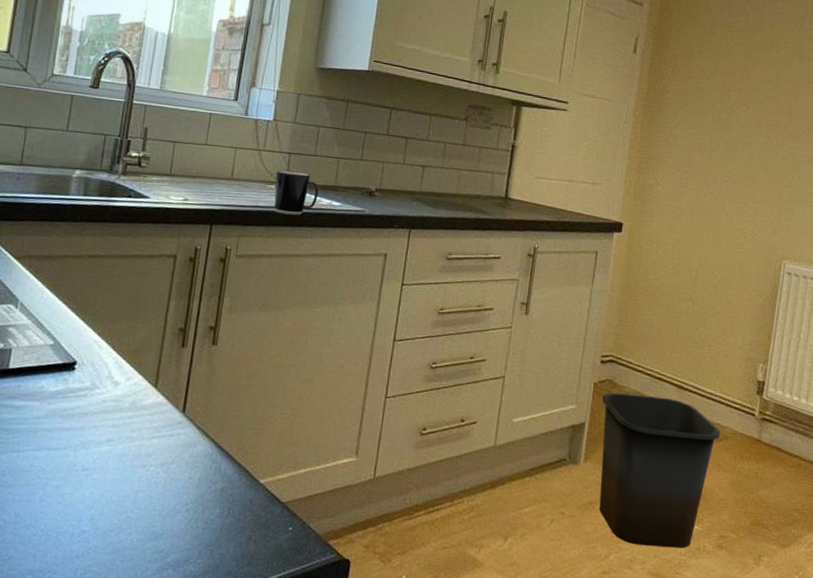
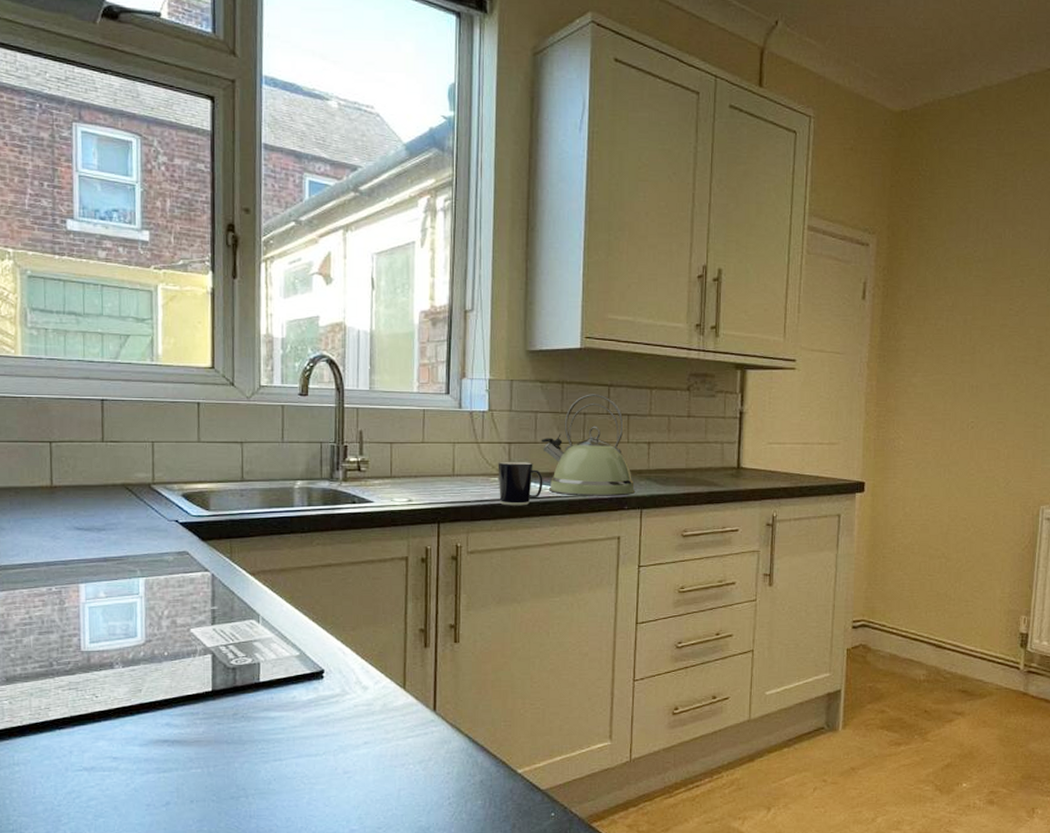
kettle: none [320,114,406,215] -> present [541,394,636,496]
waste bin: present [599,392,721,548] -> none [857,657,984,807]

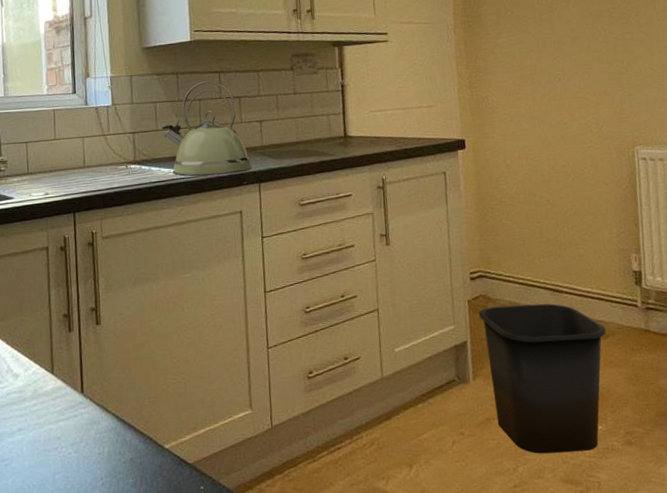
mug: present [498,461,543,506] -> none [124,148,167,191]
waste bin: none [857,657,984,807] -> present [479,303,606,454]

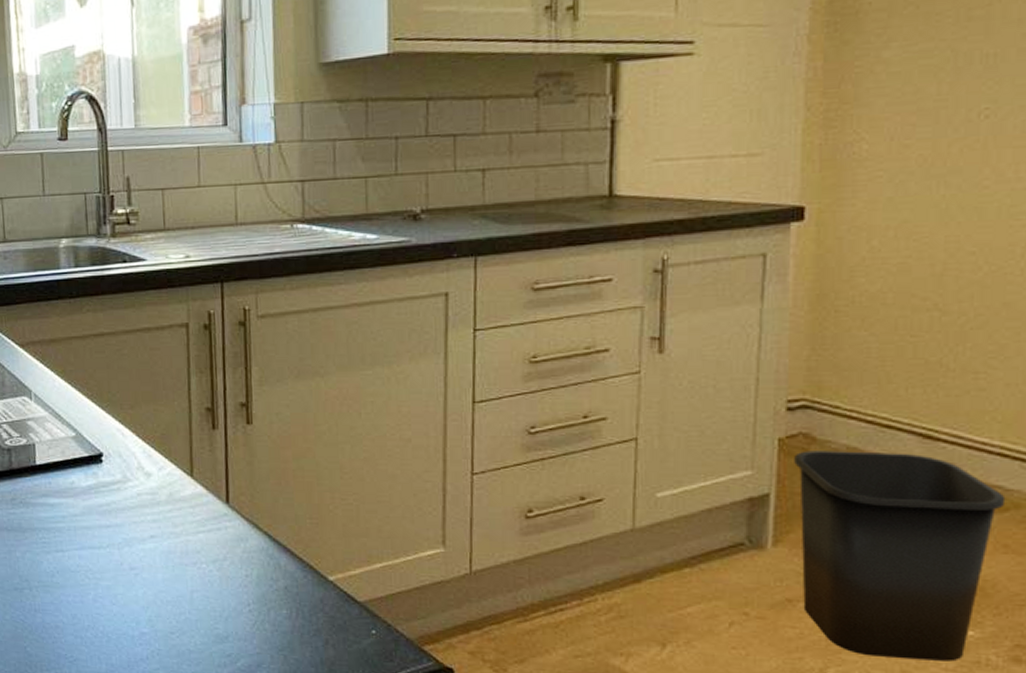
kettle: present [161,80,253,176] -> none [341,111,467,243]

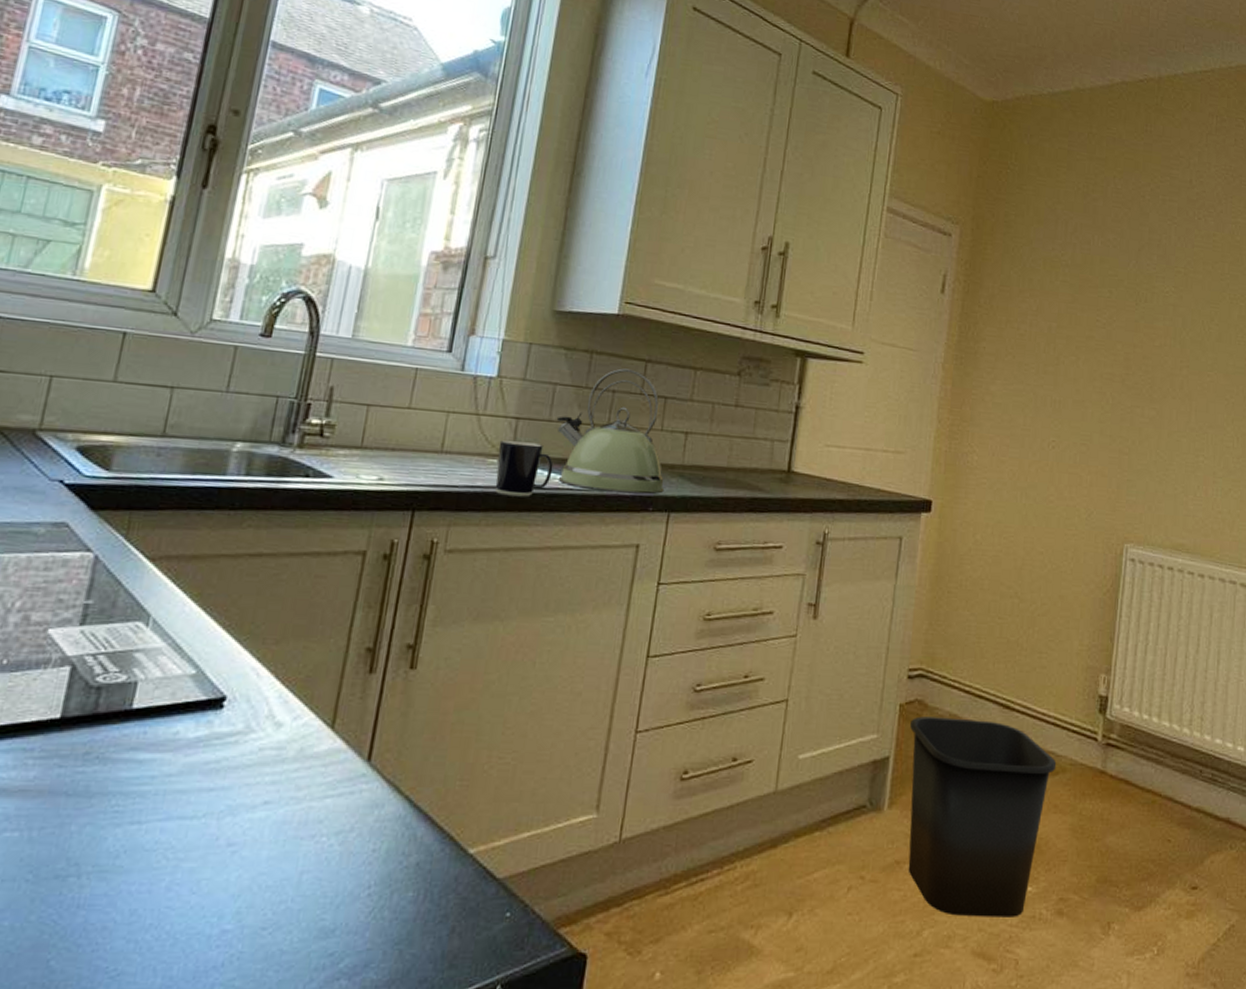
mug: none [289,202,347,259] -> present [494,439,554,498]
kettle: none [341,111,467,243] -> present [556,368,665,495]

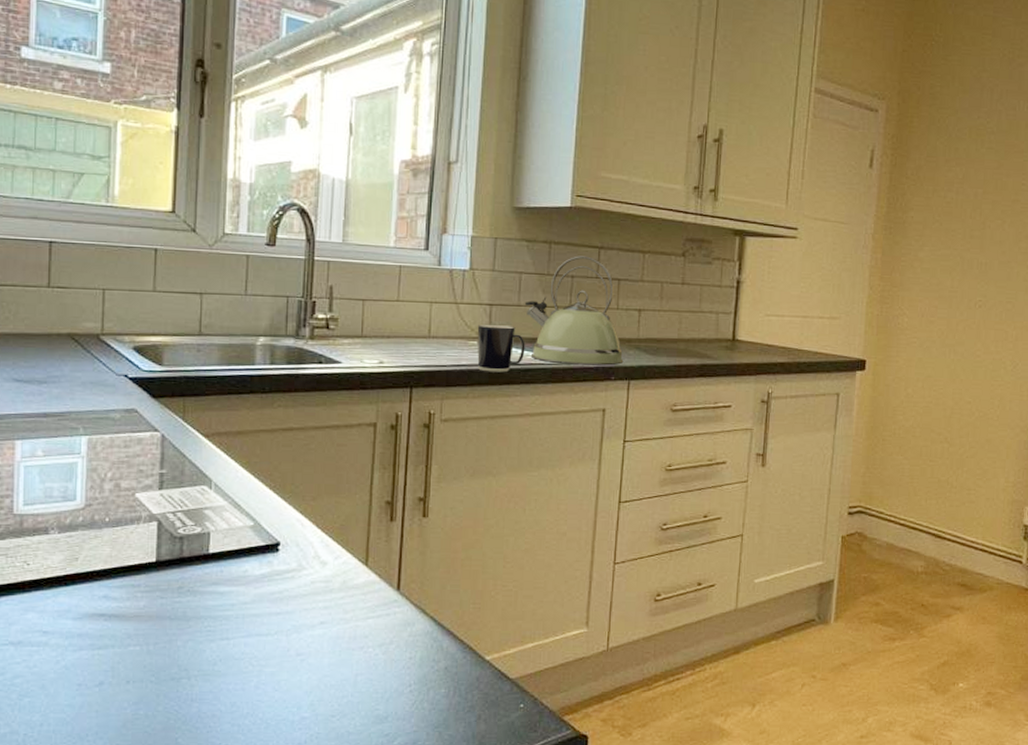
waste bin: present [908,716,1057,917] -> none [852,546,985,708]

